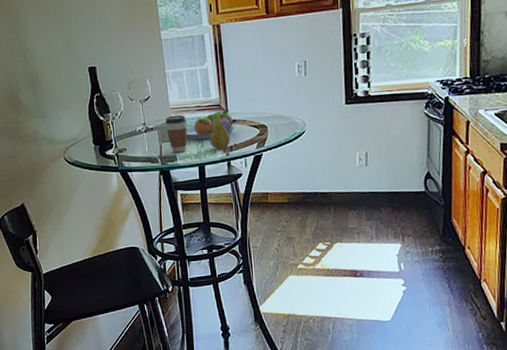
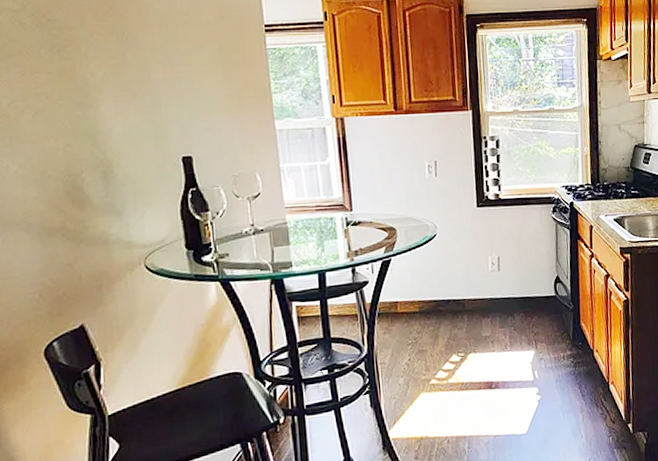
coffee cup: present [165,114,188,153] -> none [279,214,305,259]
fruit bowl: present [185,109,237,140] -> none [303,209,363,244]
fruit: present [209,112,231,149] -> none [331,213,355,254]

